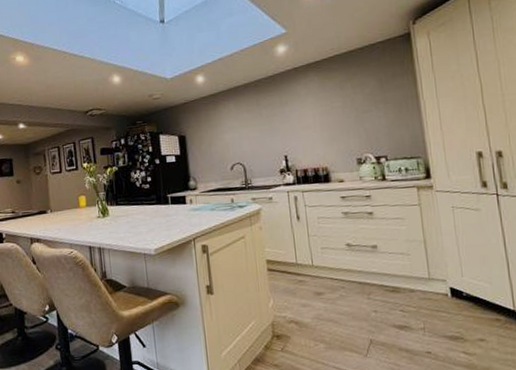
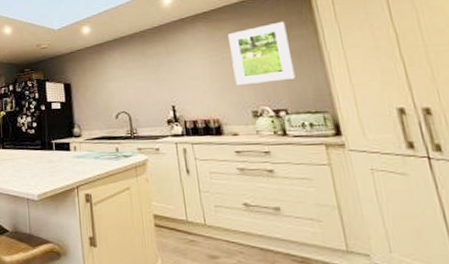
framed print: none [337,71,396,134] -> present [227,21,296,85]

